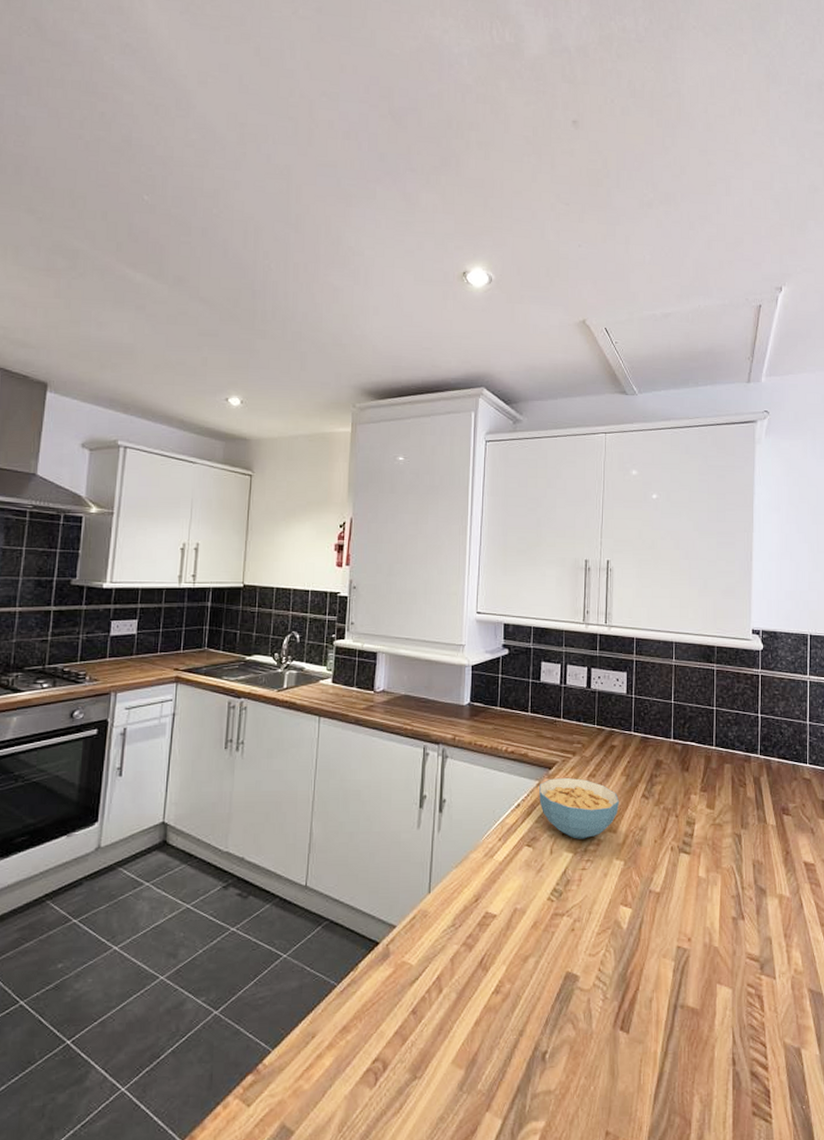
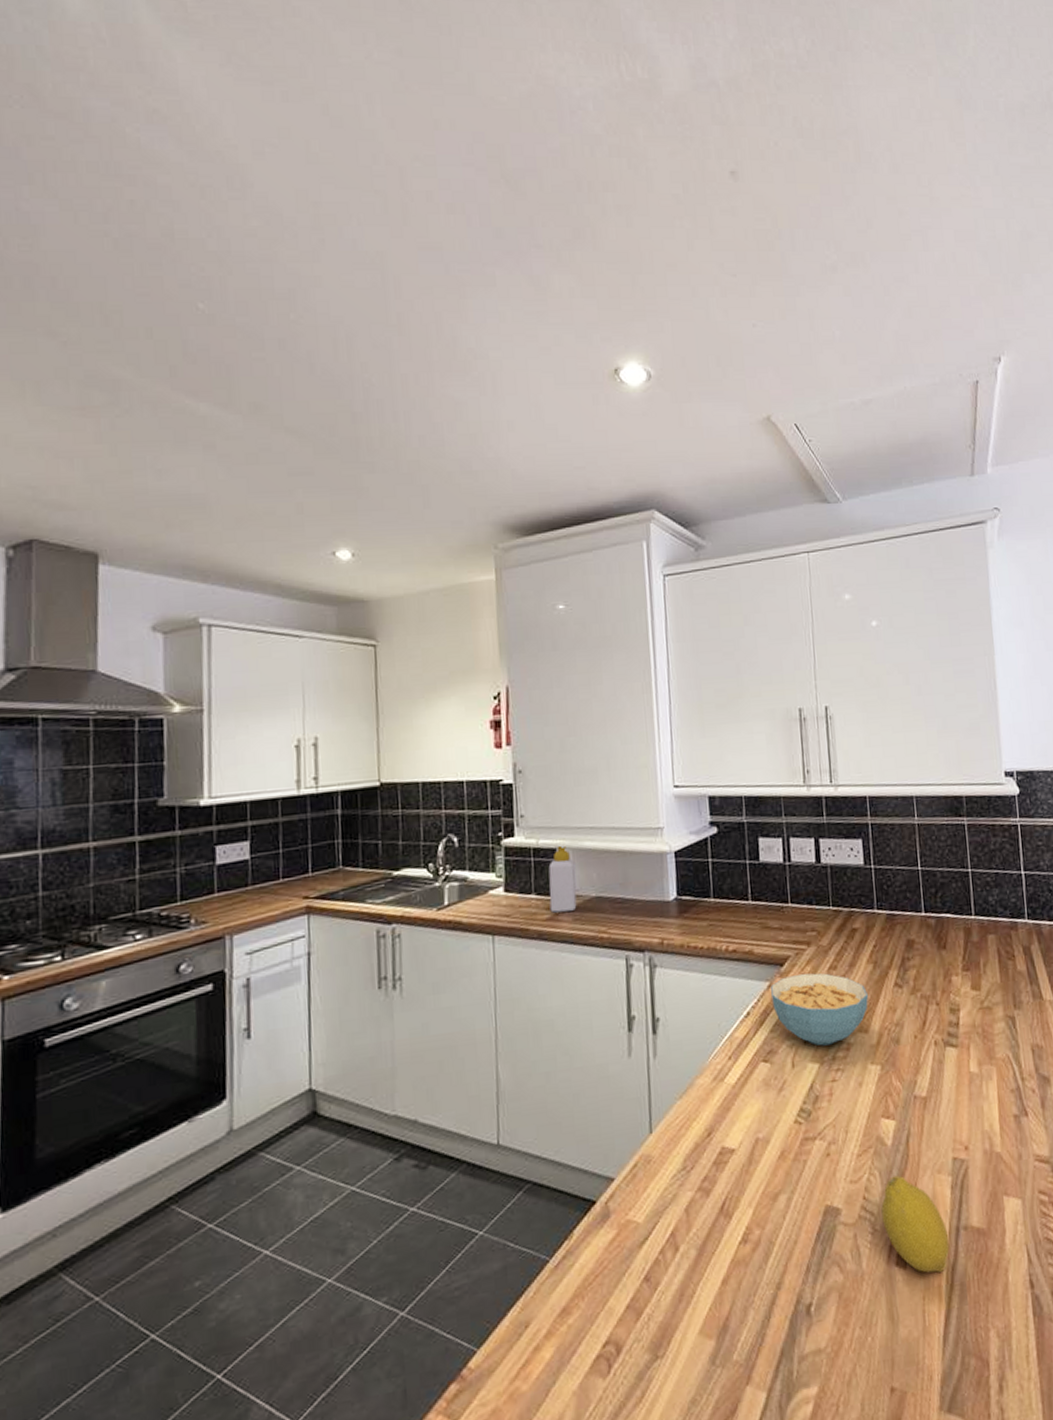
soap bottle: none [367,651,391,704] -> present [548,846,577,913]
fruit: none [612,955,667,1041] -> present [881,1175,950,1273]

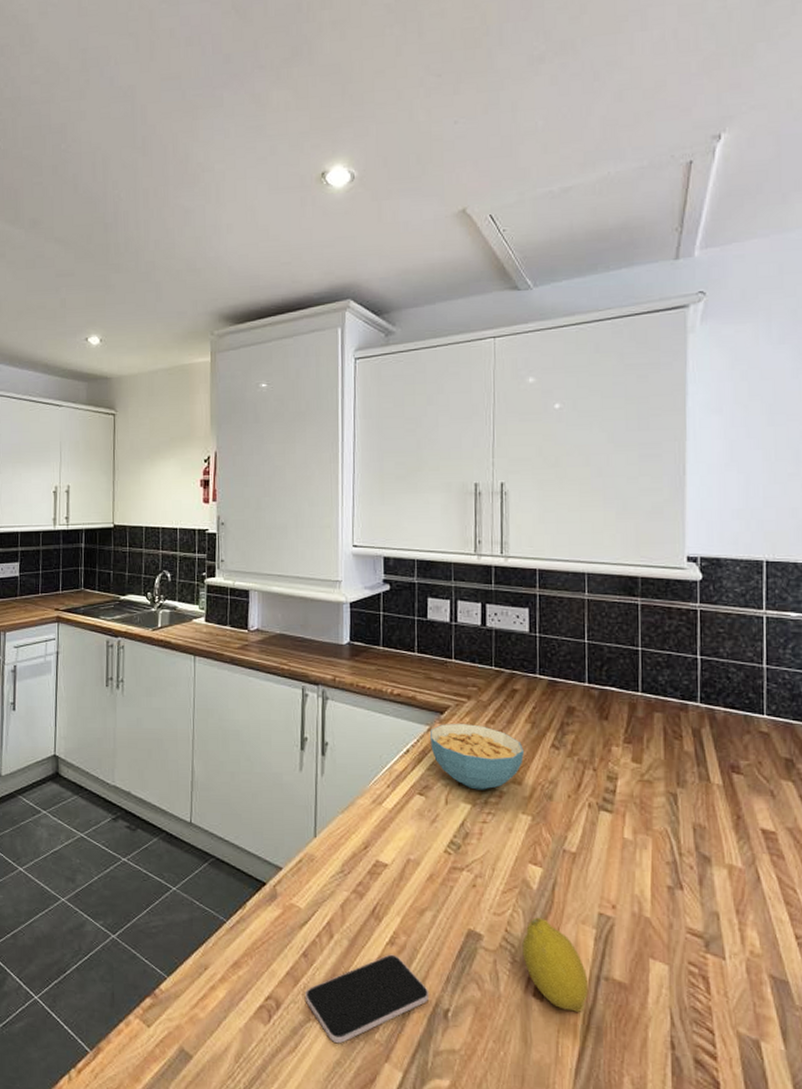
soap bottle: present [548,846,577,913] -> none [241,589,264,643]
smartphone: none [650,1254,790,1378] -> present [306,954,430,1044]

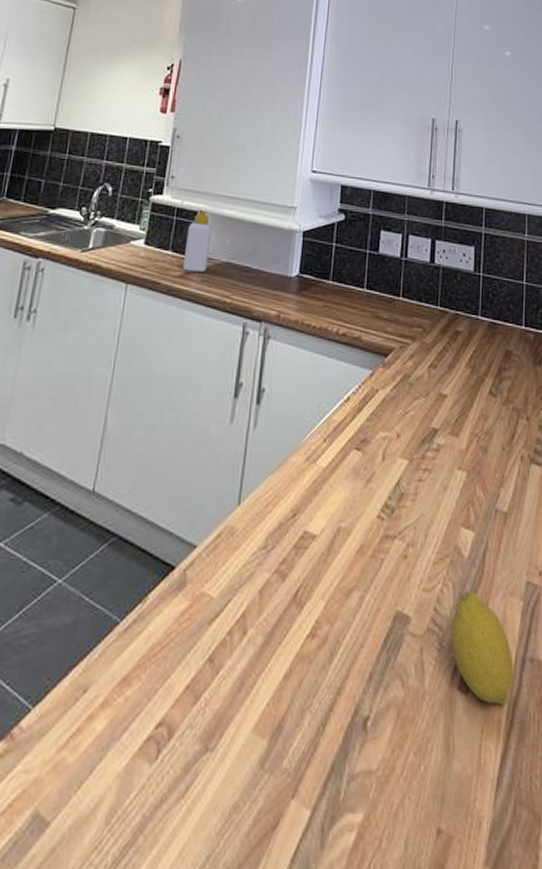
soap bottle: none [241,589,264,643] -> present [182,210,213,272]
smartphone: present [306,954,430,1044] -> none [205,650,349,780]
cereal bowl: present [430,723,524,790] -> none [372,367,463,443]

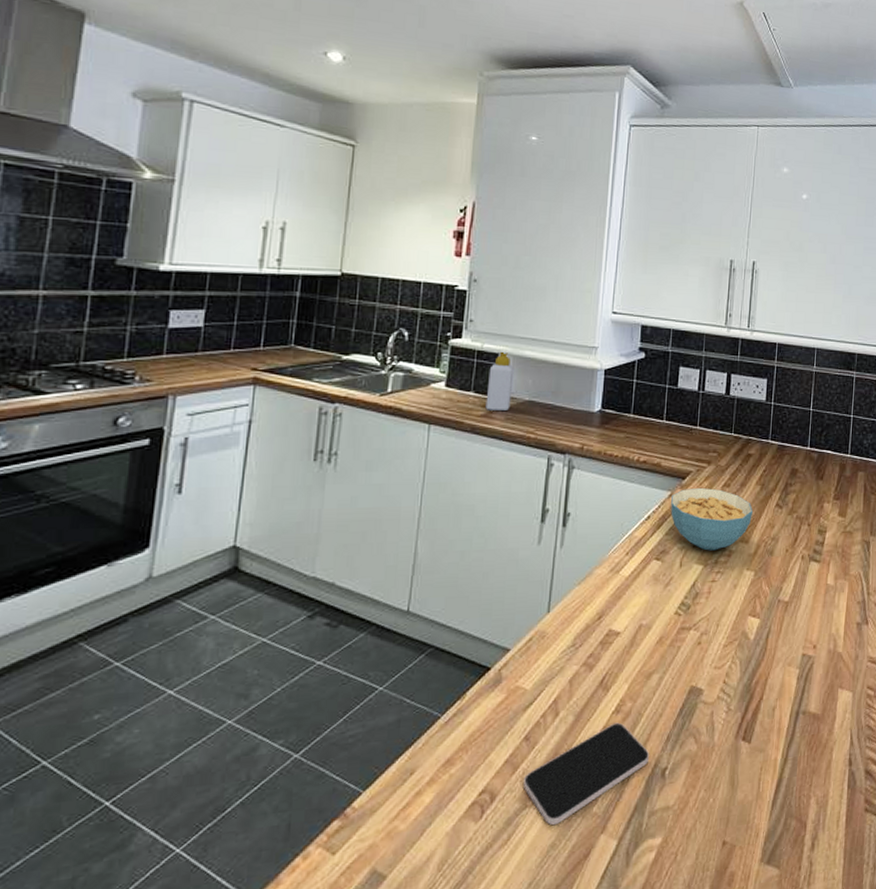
smartphone: none [205,650,349,780] -> present [524,722,650,826]
cereal bowl: none [372,367,463,443] -> present [671,487,753,551]
fruit: present [450,591,514,705] -> none [736,665,790,748]

